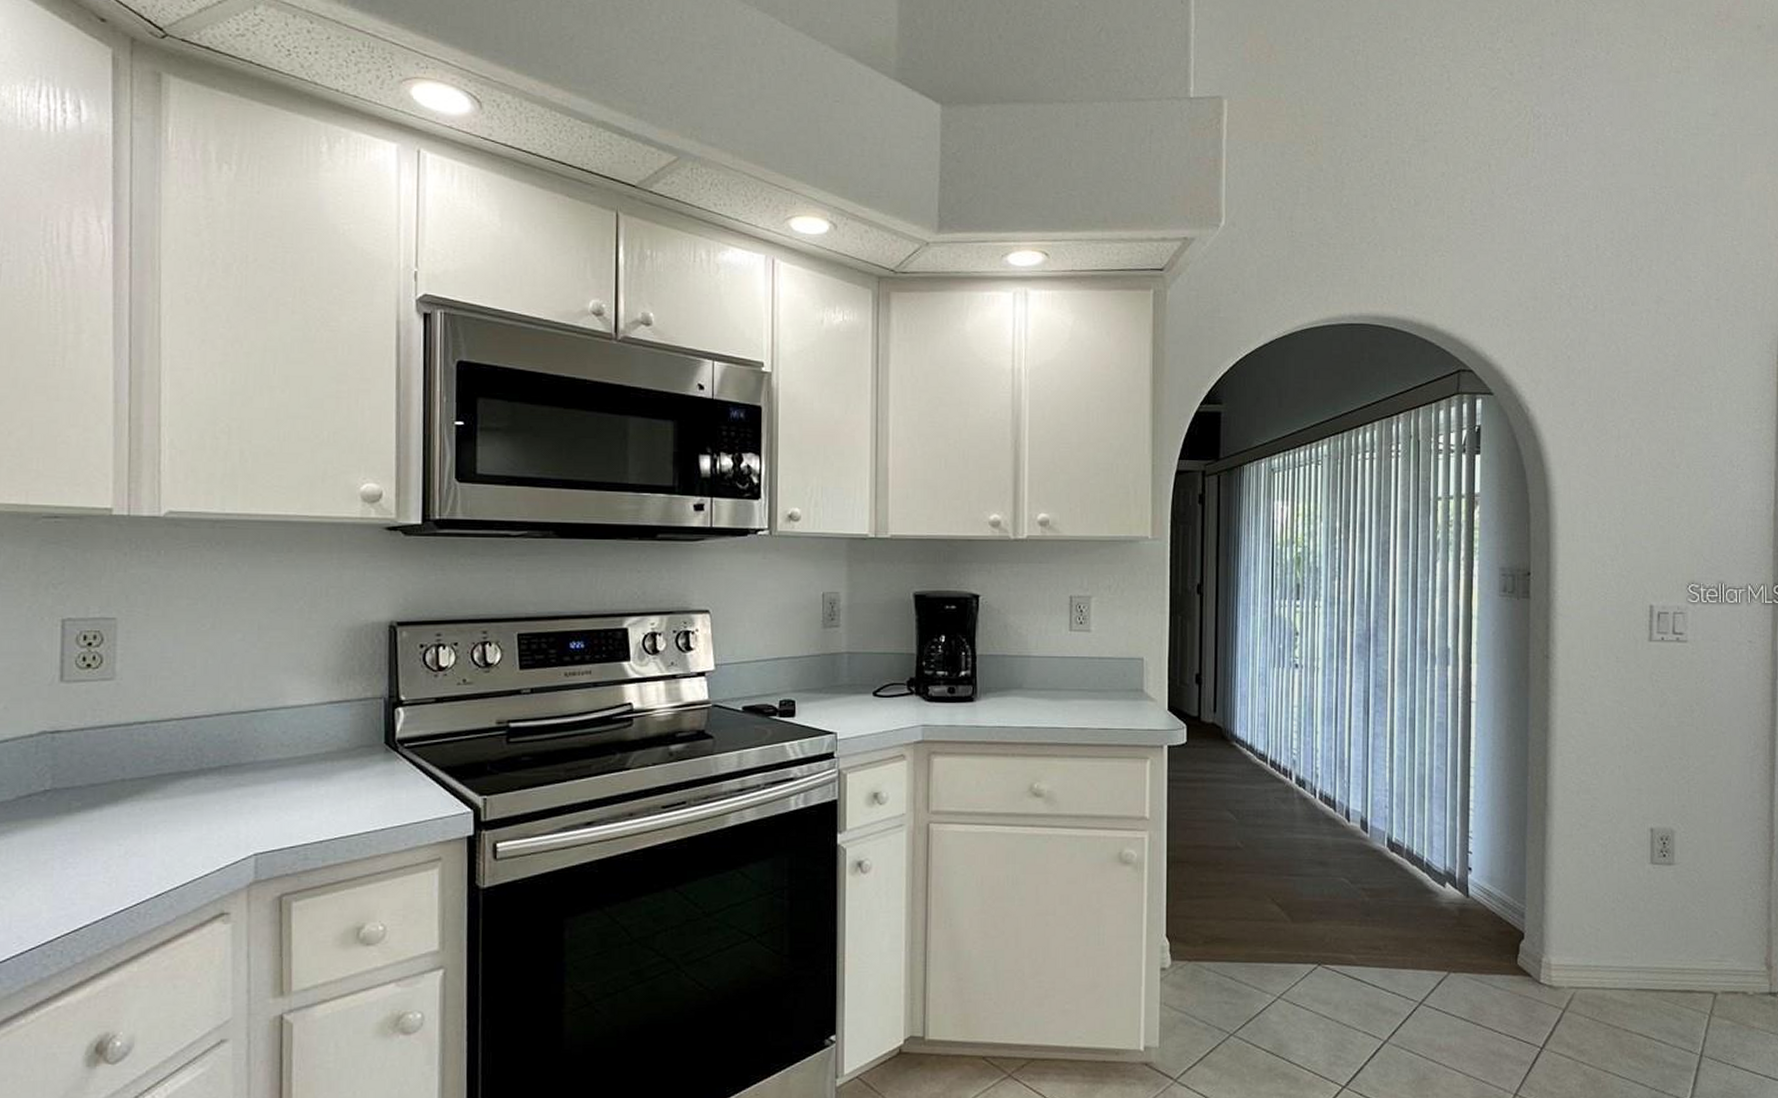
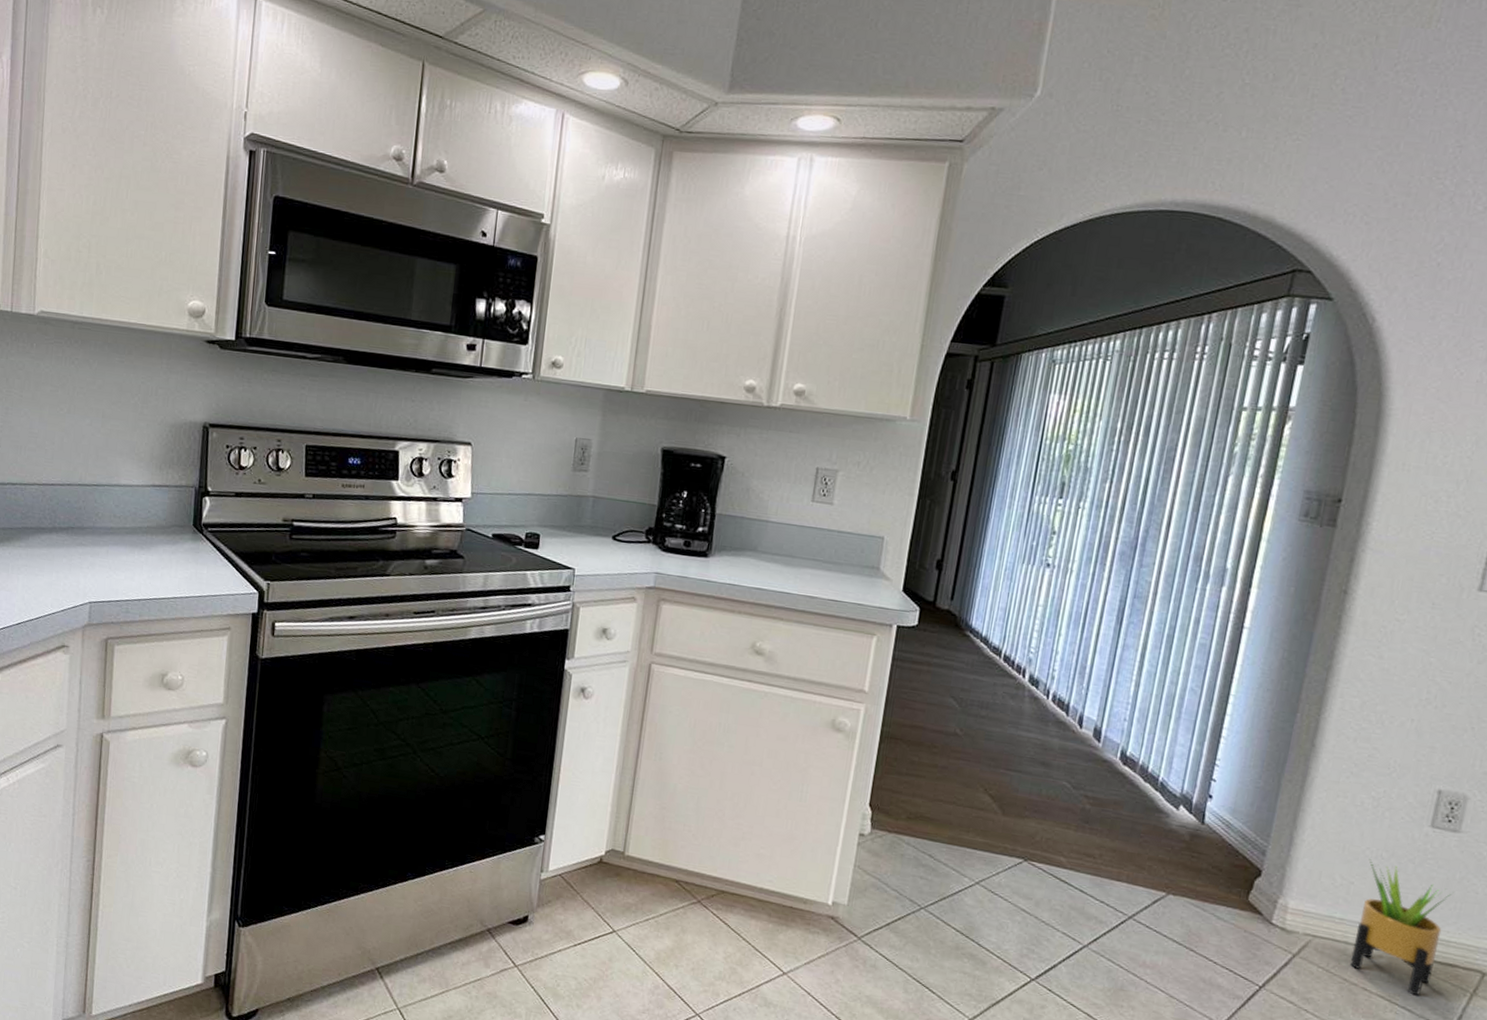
potted plant: none [1608,904,1678,1027] -> present [1349,859,1452,996]

